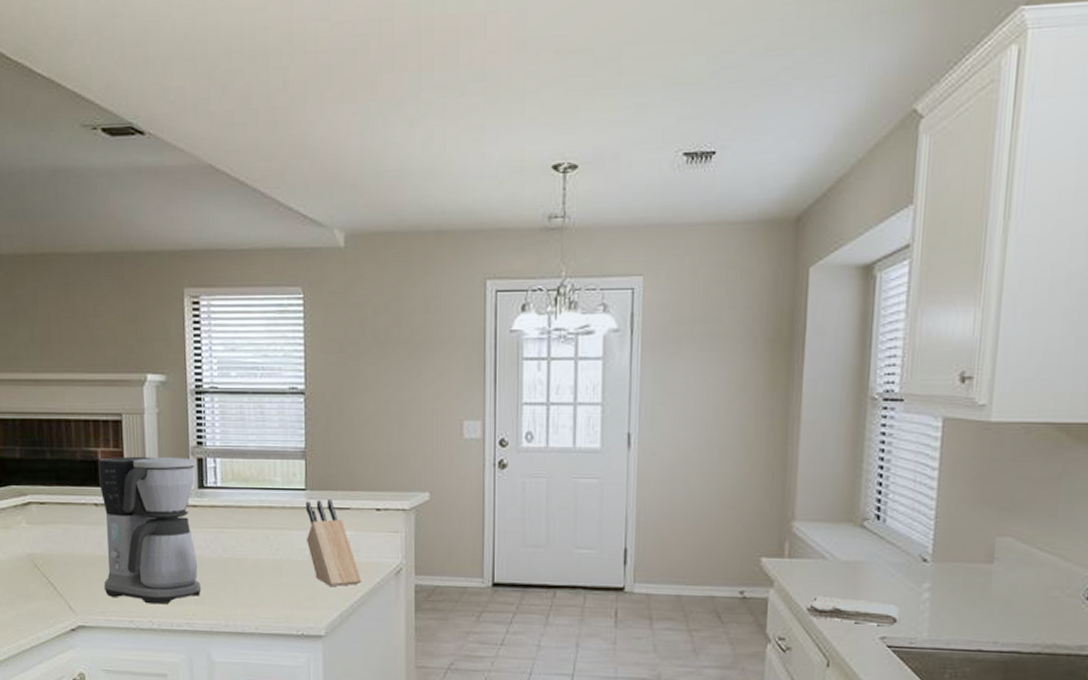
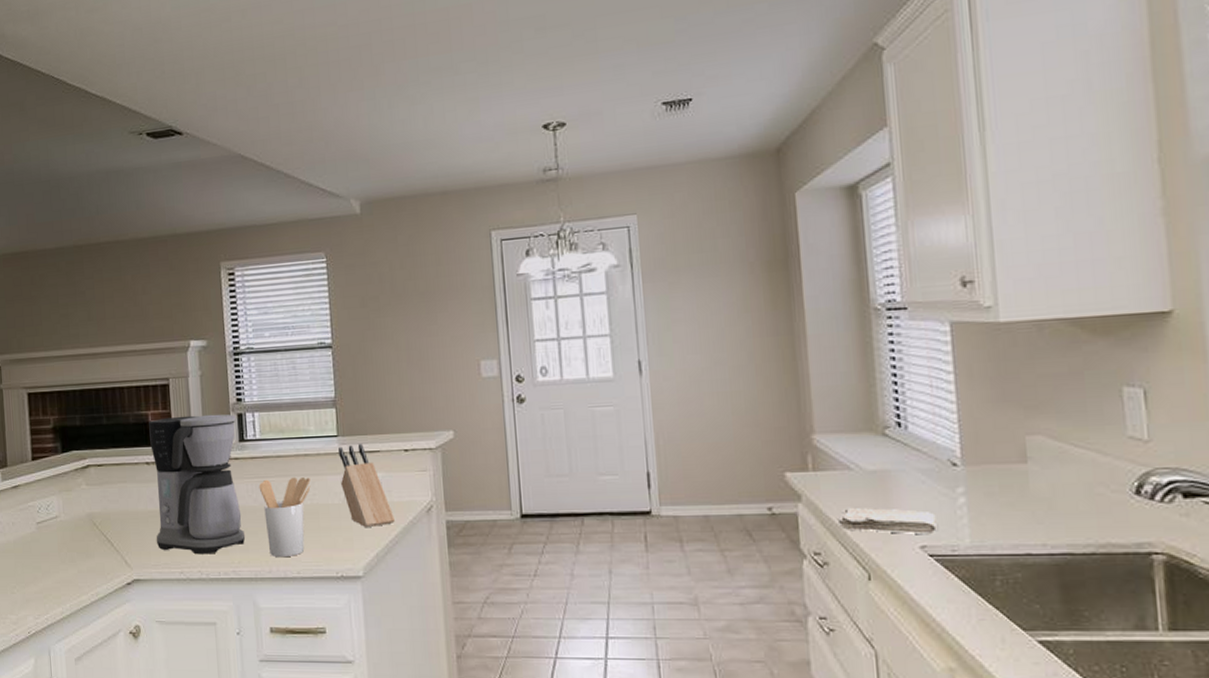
utensil holder: none [218,529,274,612] -> present [258,477,311,558]

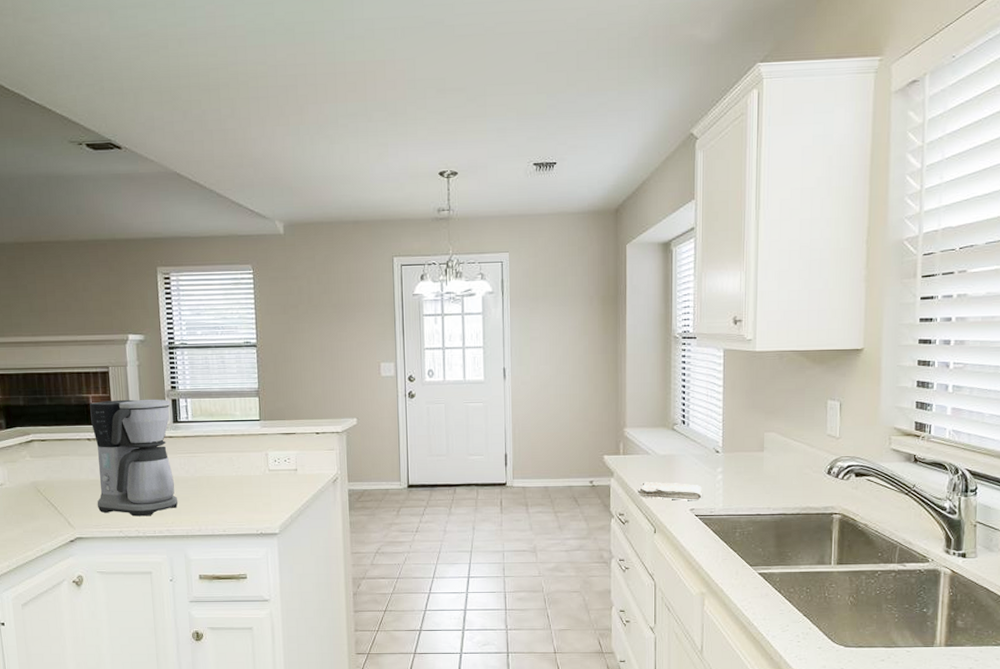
utensil holder: present [258,477,311,558] -> none [190,453,236,519]
knife block: present [339,443,395,528] -> none [261,426,306,495]

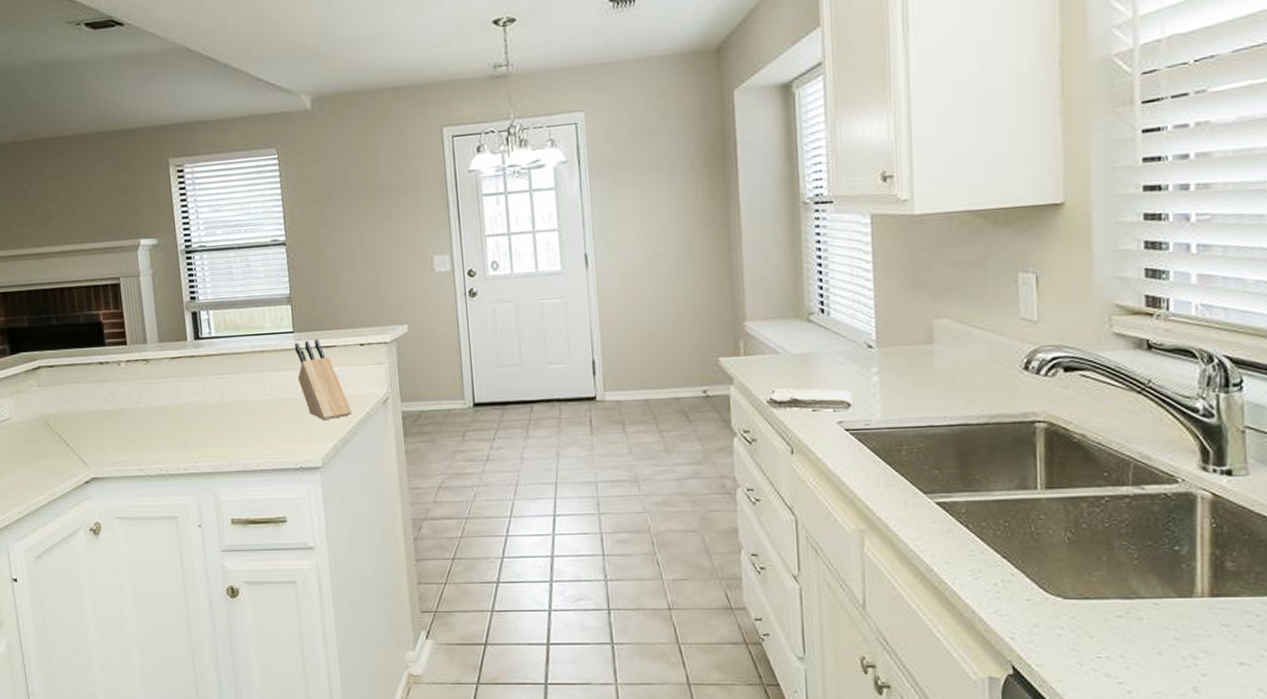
coffee maker: present [90,399,179,517] -> none [100,312,204,452]
knife block: none [261,426,306,495] -> present [295,338,352,421]

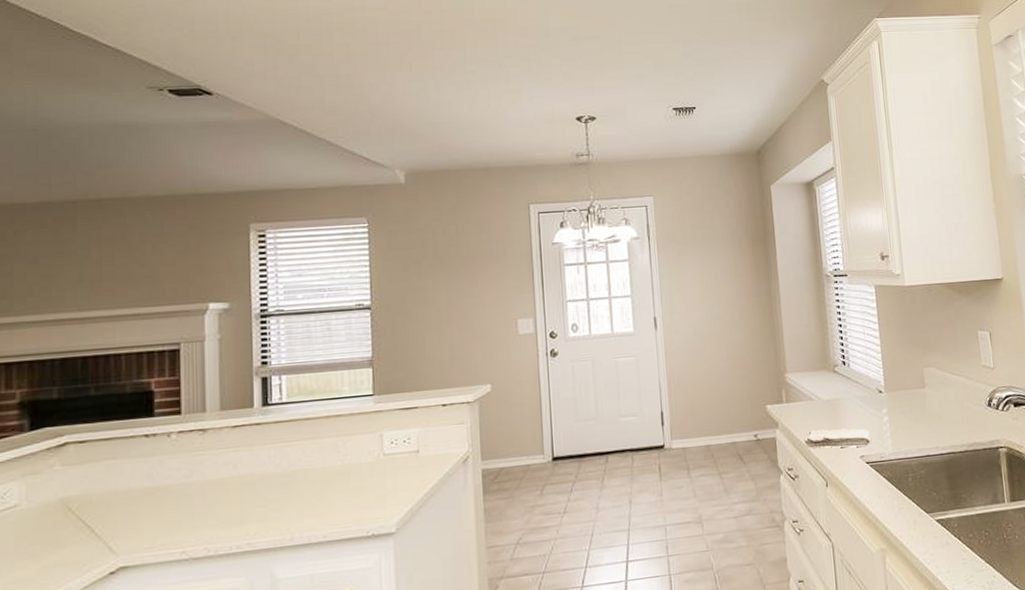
knife block: present [295,338,352,421] -> none [374,400,430,484]

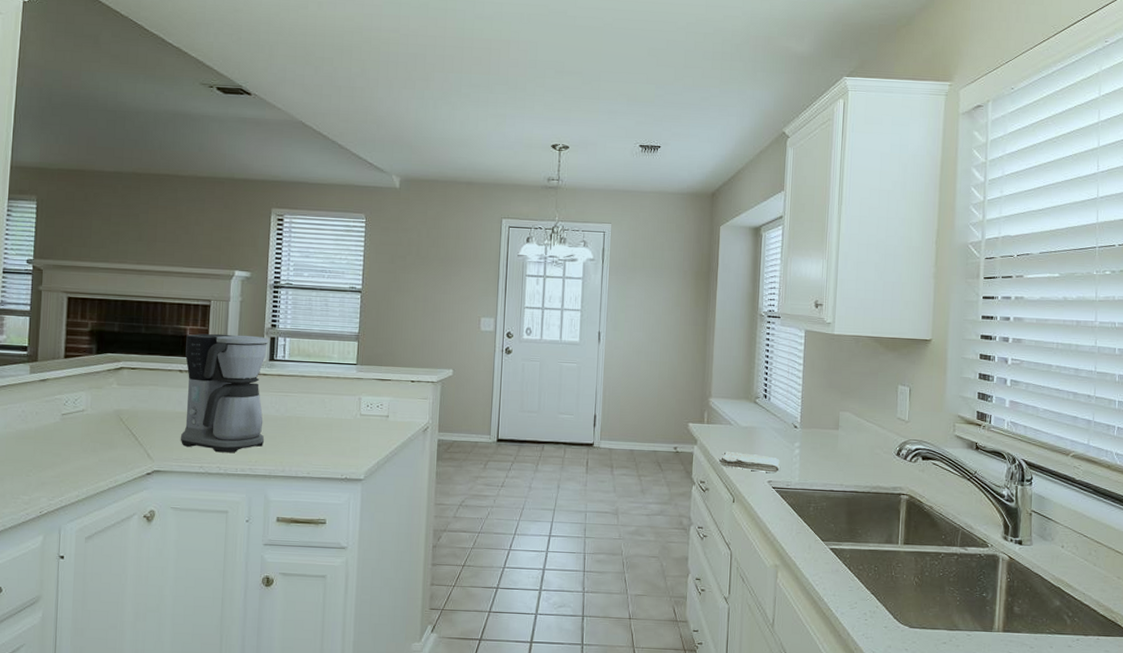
coffee maker: none [151,378,265,531] -> present [180,333,269,453]

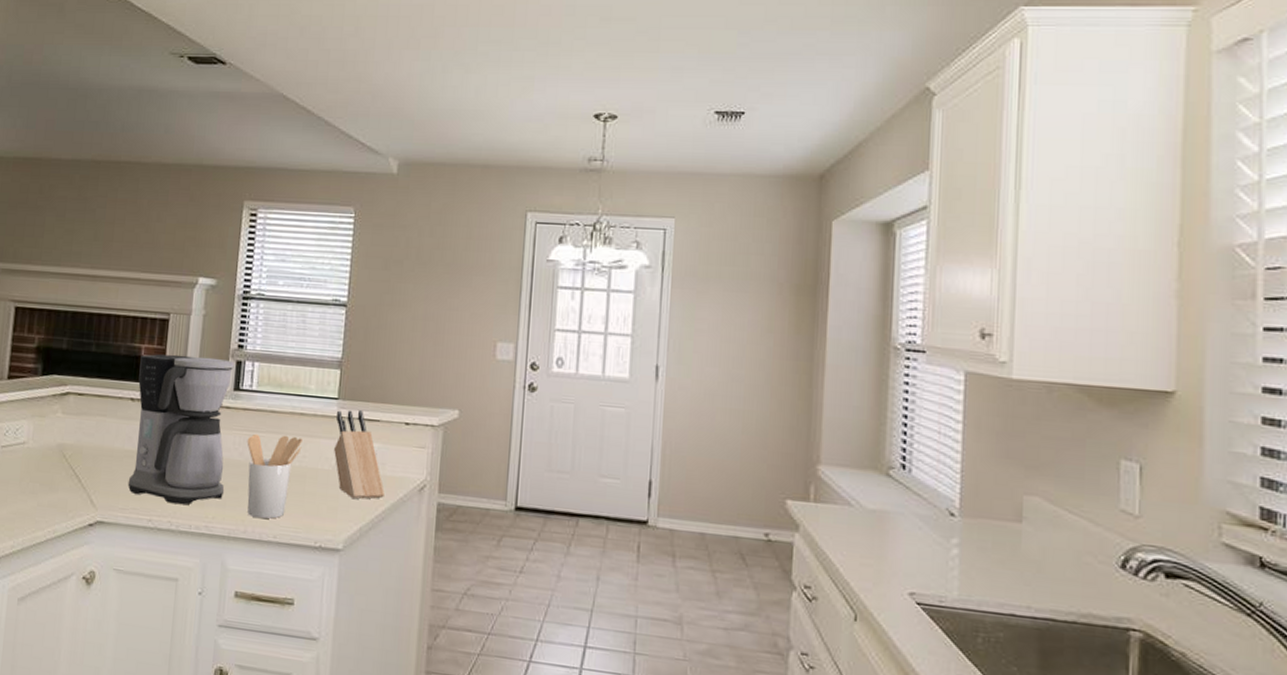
utensil holder: none [282,394,329,460] -> present [247,433,303,519]
knife block: none [355,372,396,441] -> present [334,409,385,500]
washcloth: present [718,451,780,473] -> none [831,544,928,582]

